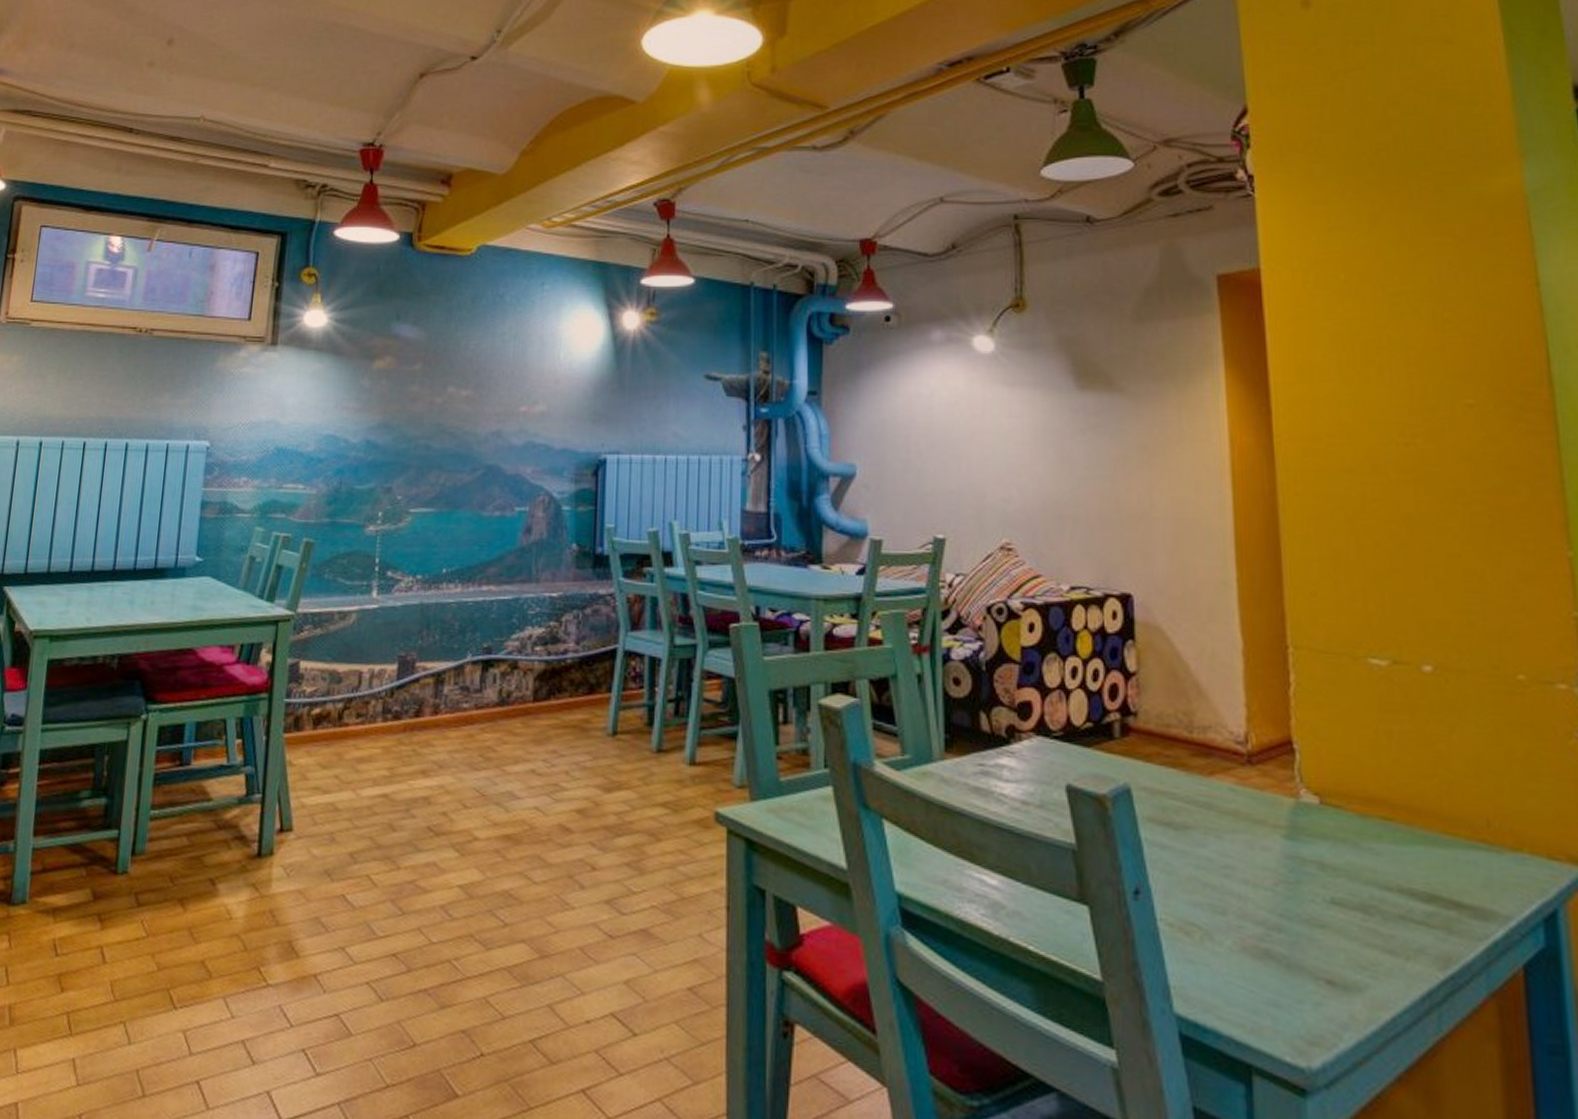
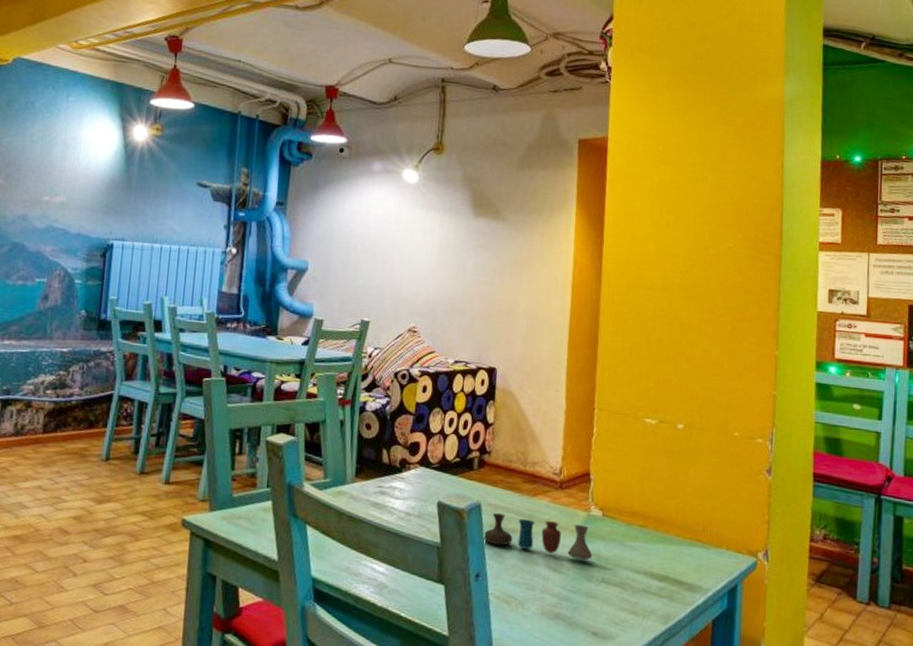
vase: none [1139,801,1312,870] -> present [483,513,593,560]

